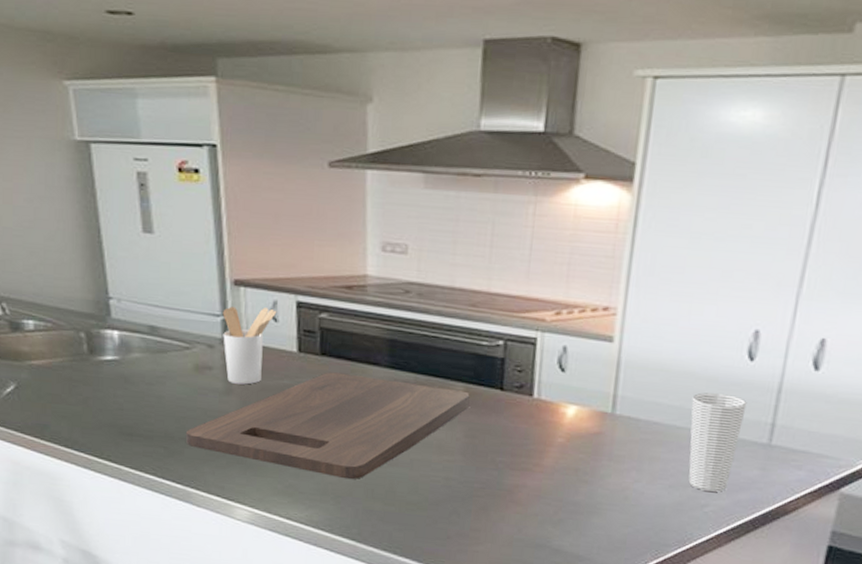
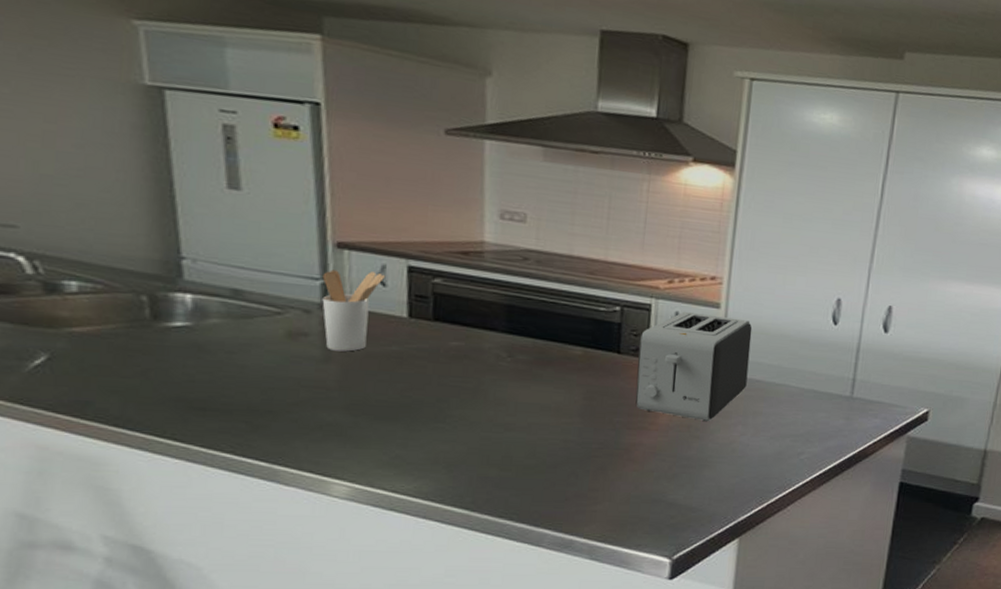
cutting board: present [185,372,470,480] -> none [273,337,588,447]
toaster: none [519,345,651,466] -> present [635,311,753,422]
cup: present [688,392,747,492] -> none [786,353,833,441]

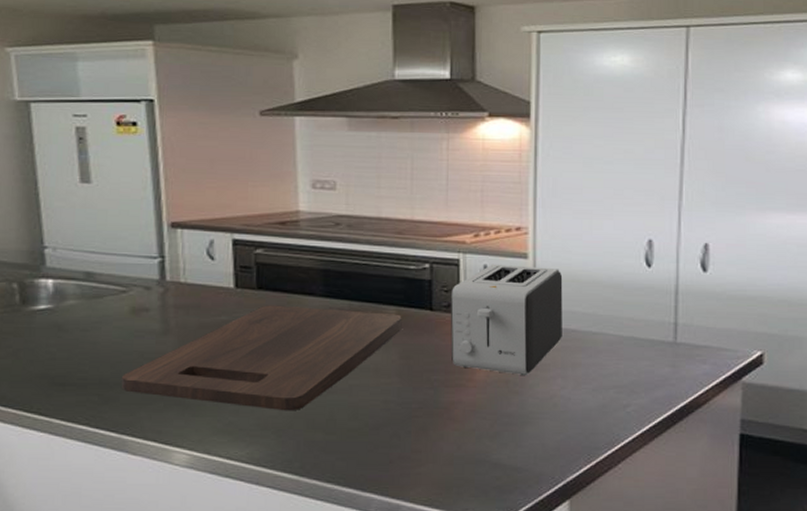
cutting board: none [273,337,588,447] -> present [121,305,402,411]
utensil holder: present [322,269,386,352] -> none [160,247,214,324]

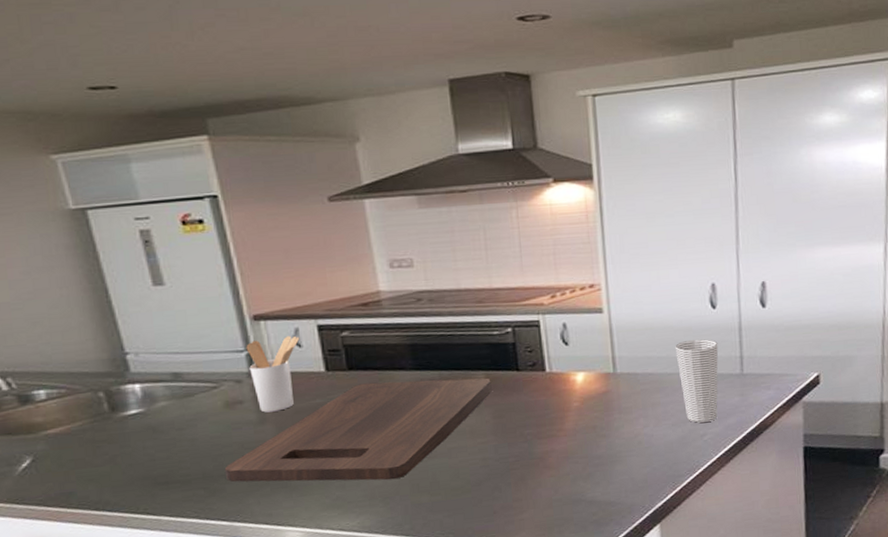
utensil holder: none [160,247,214,324] -> present [246,336,300,413]
toaster: present [450,264,563,376] -> none [534,319,641,421]
cup: none [603,299,651,391] -> present [675,339,719,423]

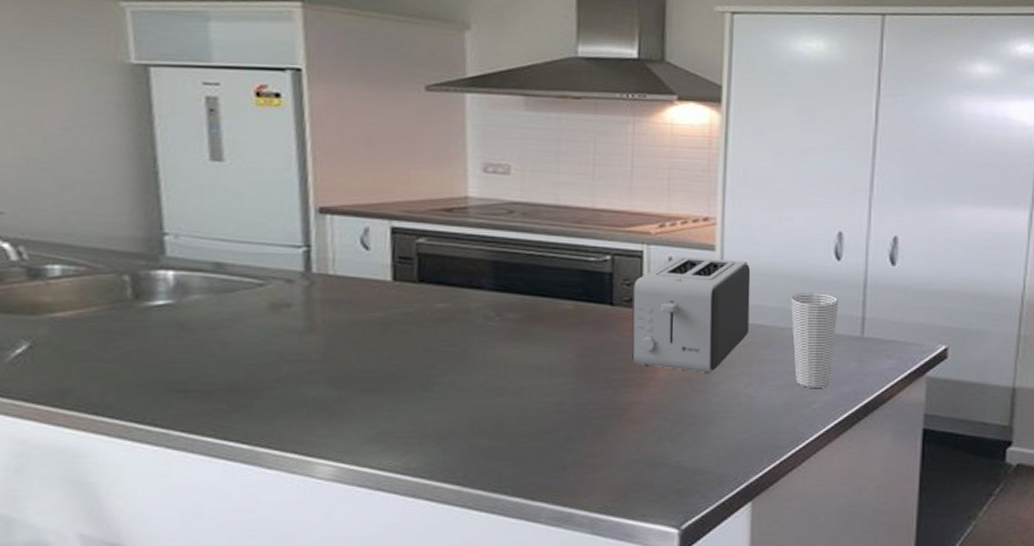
cutting board: present [224,378,492,482] -> none [255,300,580,416]
utensil holder: present [246,336,300,413] -> none [304,235,369,321]
toaster: none [534,319,641,421] -> present [631,256,751,374]

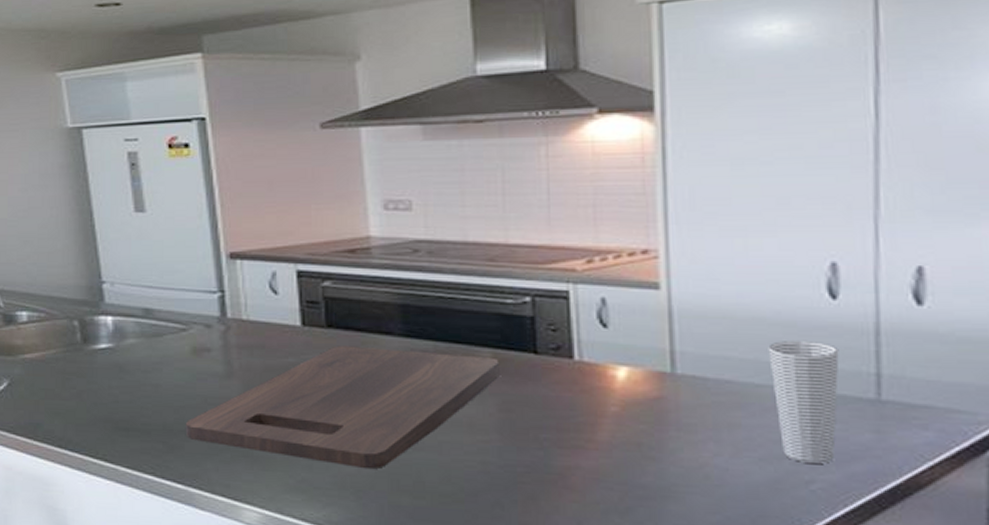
cutting board: none [255,300,580,416] -> present [185,345,500,470]
toaster: present [631,256,751,374] -> none [559,296,712,438]

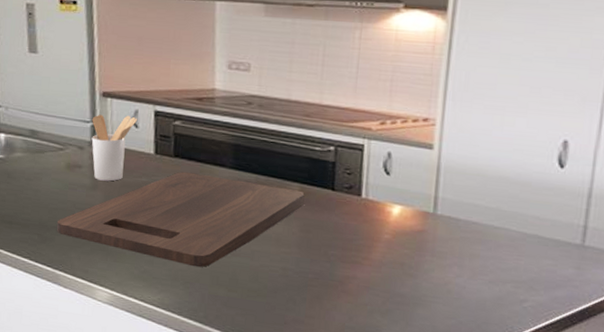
utensil holder: none [219,280,277,366] -> present [91,114,138,182]
cup: present [768,341,839,464] -> none [507,196,560,289]

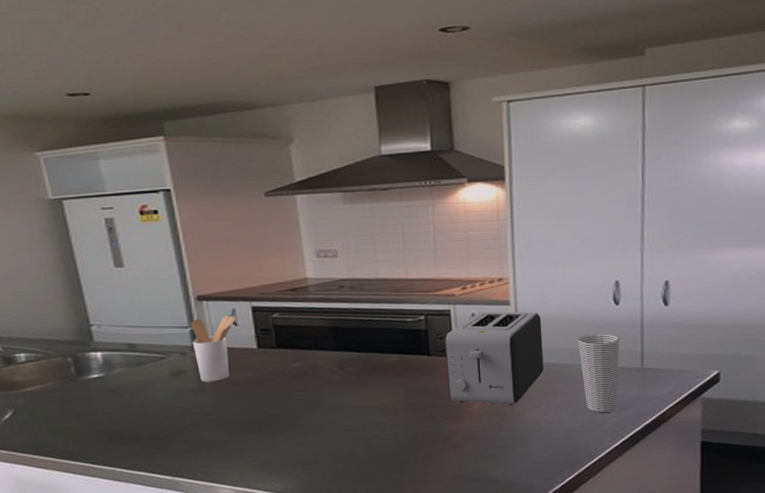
cutting board: present [56,171,305,267] -> none [169,360,405,449]
toaster: none [349,151,468,261] -> present [444,311,544,406]
cup: none [507,196,560,289] -> present [578,334,620,413]

